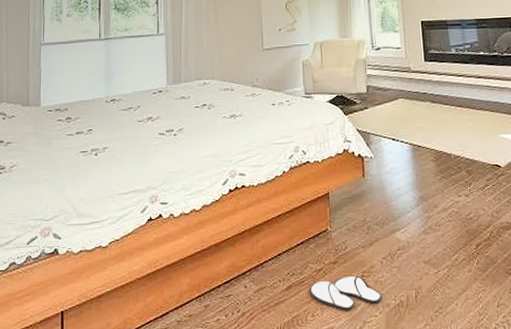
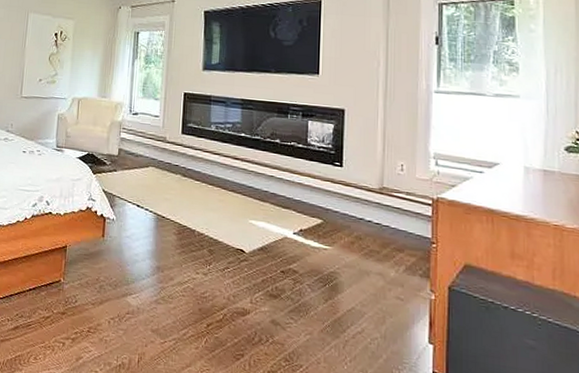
slippers: present [309,276,382,311] -> none [34,328,105,362]

